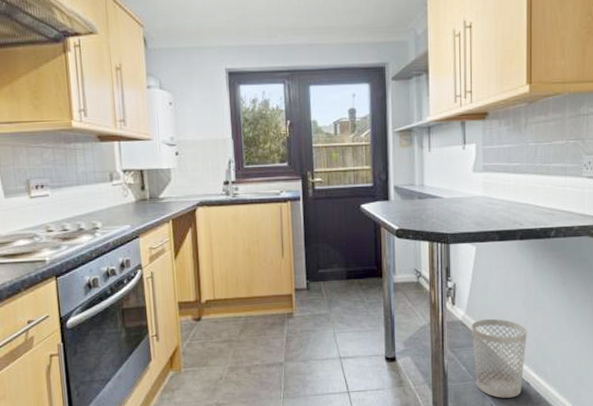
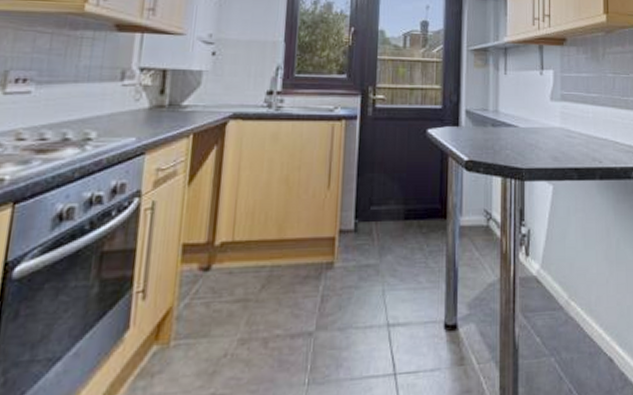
wastebasket: present [471,318,527,398] -> none [547,274,609,380]

